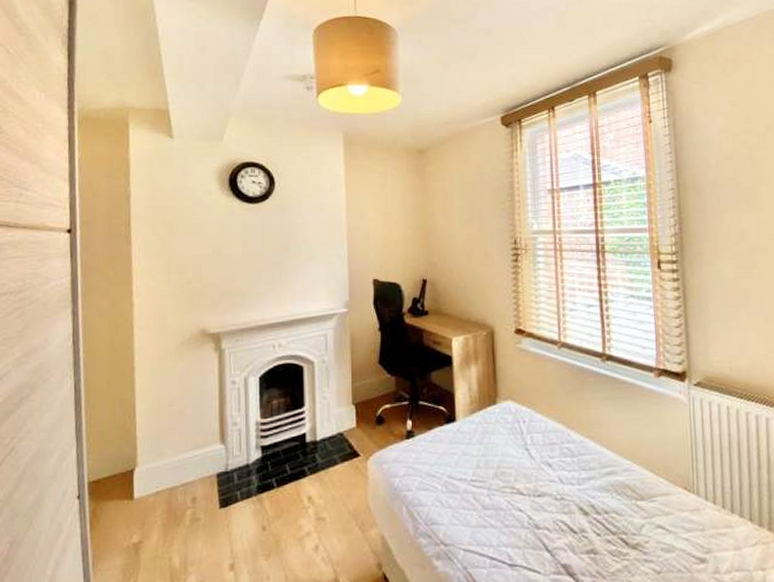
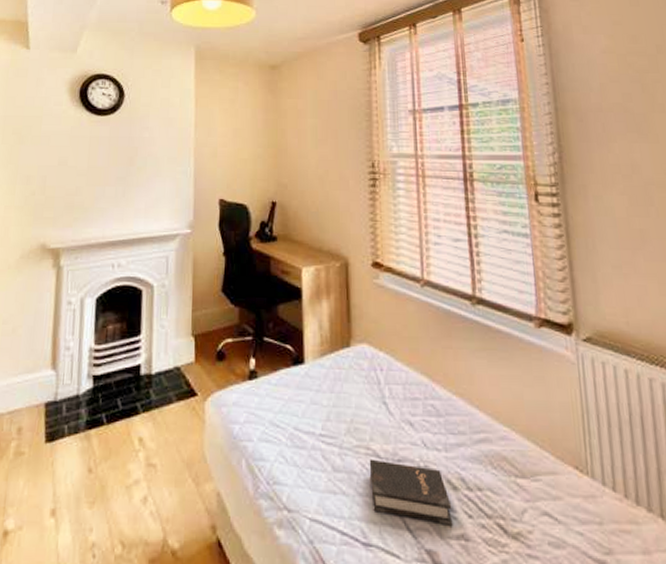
hardback book: none [514,496,584,544] -> present [369,459,453,525]

